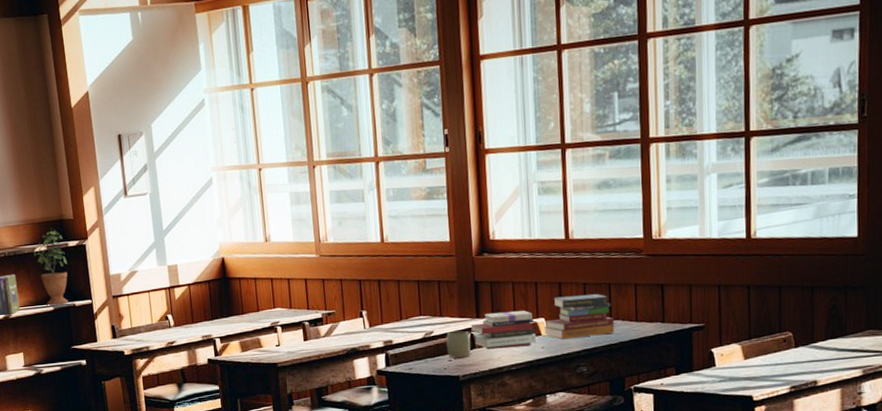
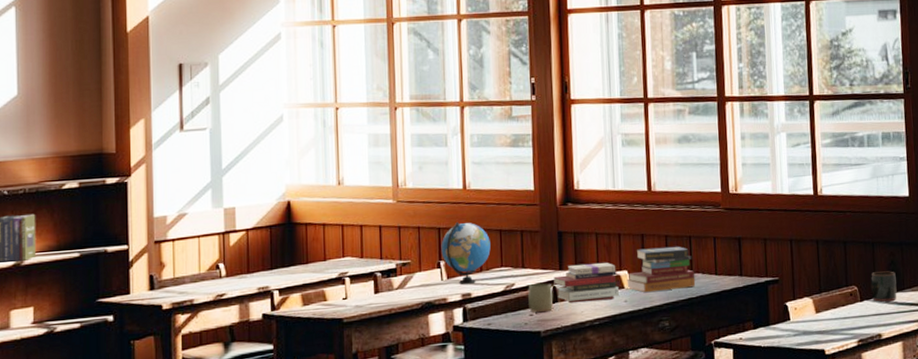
potted plant: present [32,228,69,306] -> none [60,162,102,252]
globe: none [362,273,410,333] -> present [441,221,491,285]
mug: none [807,316,838,348] -> present [870,271,897,302]

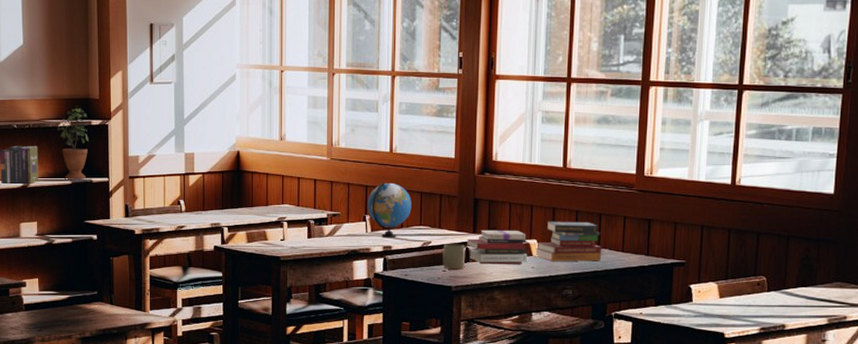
potted plant: none [60,162,102,252] -> present [56,105,89,179]
mug: present [870,271,897,302] -> none [780,265,809,294]

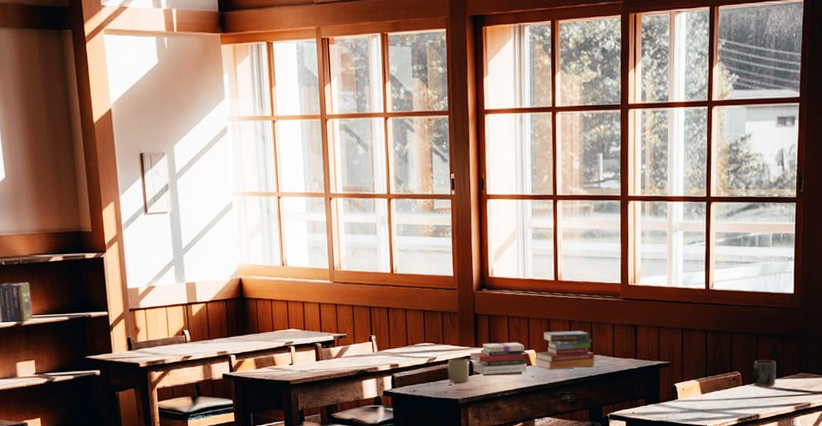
potted plant: present [56,105,89,179] -> none [48,239,84,315]
globe: present [367,181,412,239] -> none [372,301,415,357]
mug: none [780,265,809,294] -> present [752,360,776,387]

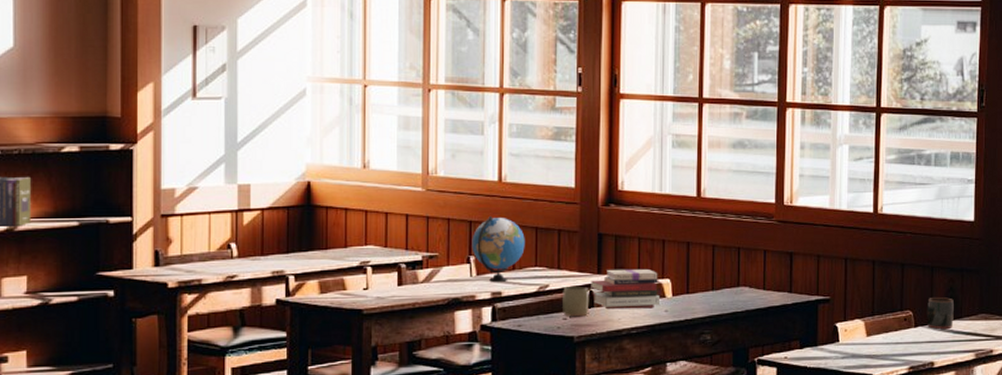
globe: none [372,301,415,357] -> present [472,215,525,283]
books: present [534,330,595,369] -> none [669,257,742,303]

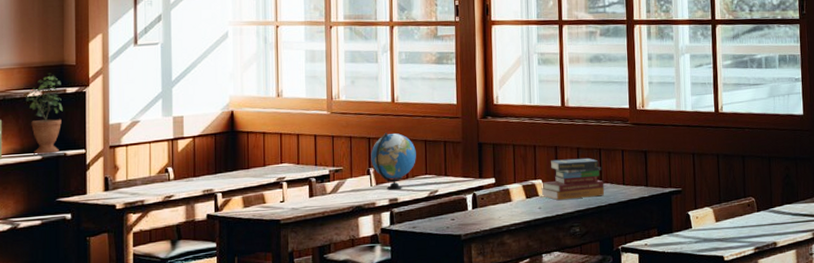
potted plant: none [59,125,105,220] -> present [25,73,63,154]
mug: present [561,285,589,317] -> none [449,189,473,217]
books: present [589,269,661,309] -> none [473,172,535,209]
books: none [669,257,742,303] -> present [541,157,605,200]
mug: present [926,297,954,329] -> none [767,184,792,212]

